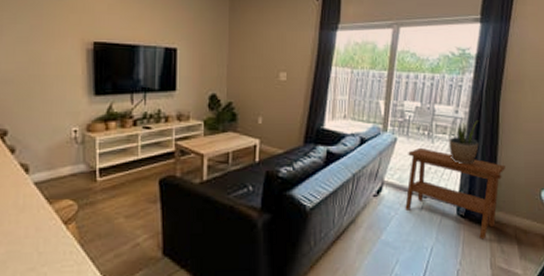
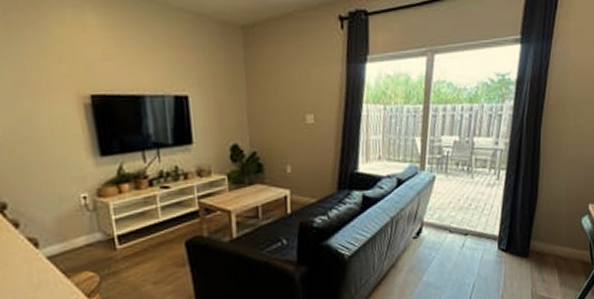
side table: present [405,147,505,240] -> none [446,183,546,271]
potted plant: present [449,120,479,165] -> none [489,150,520,198]

